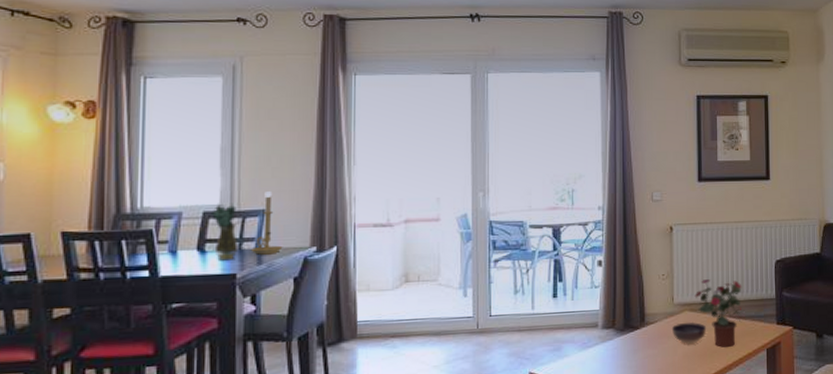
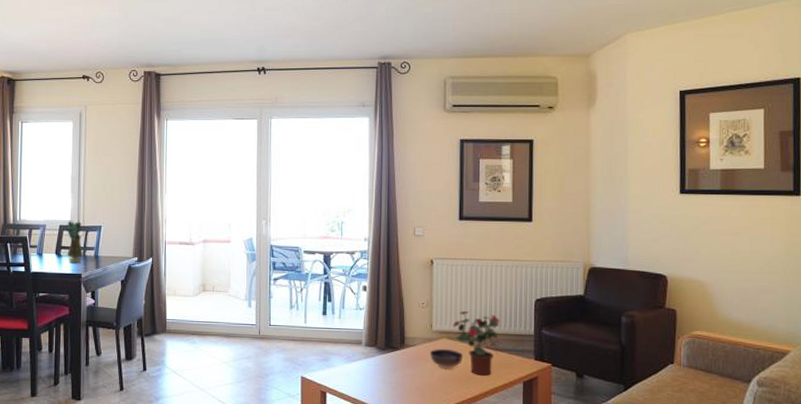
candle holder: present [250,191,283,255] -> none [91,212,114,261]

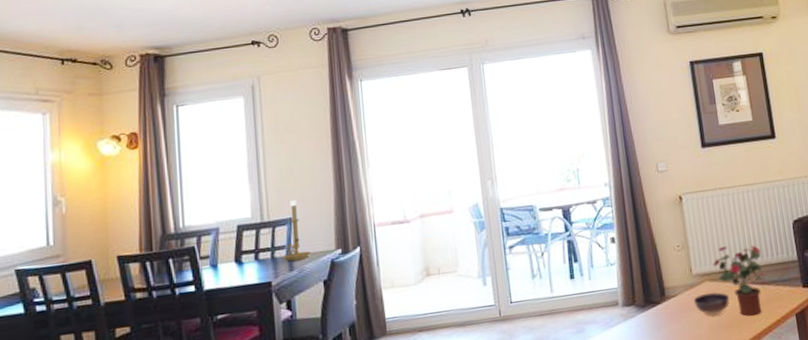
vase: present [65,219,84,264] -> none [245,215,272,271]
candle holder: none [91,212,114,261] -> present [282,200,311,262]

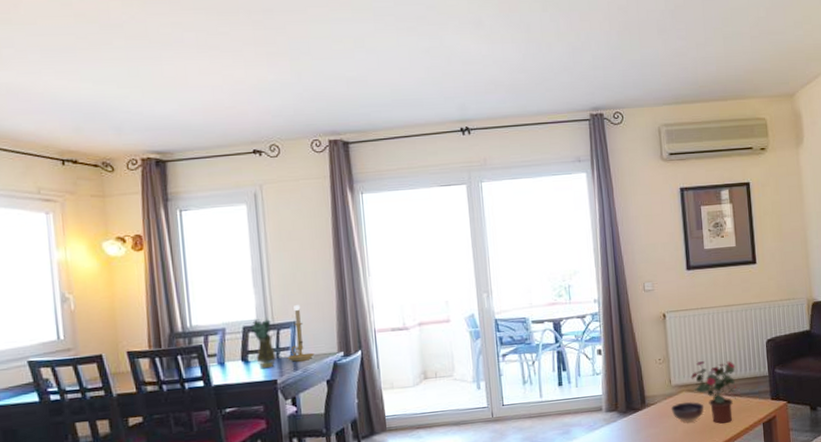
vase: none [245,215,272,271] -> present [250,318,277,369]

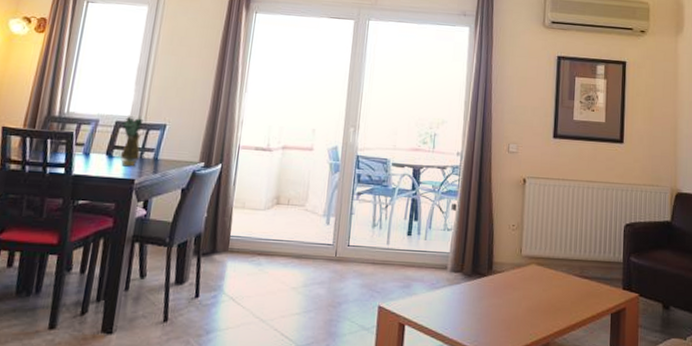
candle holder: present [287,305,315,362] -> none [149,109,177,165]
bowl: present [671,401,704,422] -> none [517,276,552,298]
potted flower: present [690,361,739,424] -> none [542,235,590,306]

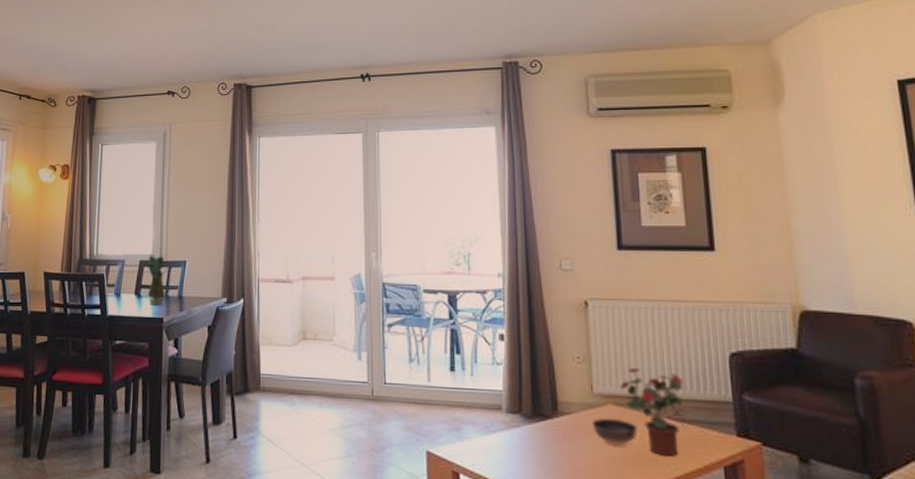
bowl: none [517,276,552,298] -> present [591,418,638,446]
potted flower: none [542,235,590,306] -> present [619,368,689,457]

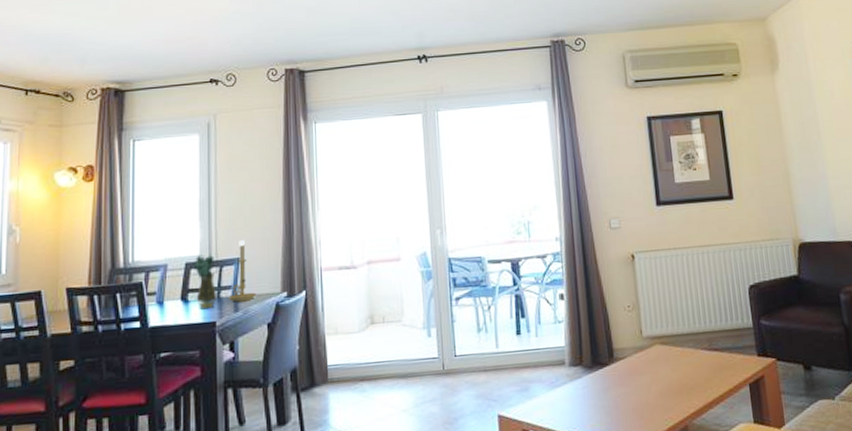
candle holder: none [174,244,200,303] -> present [228,240,257,303]
bowl: present [591,418,638,446] -> none [642,356,681,381]
potted flower: present [619,368,689,457] -> none [664,309,720,384]

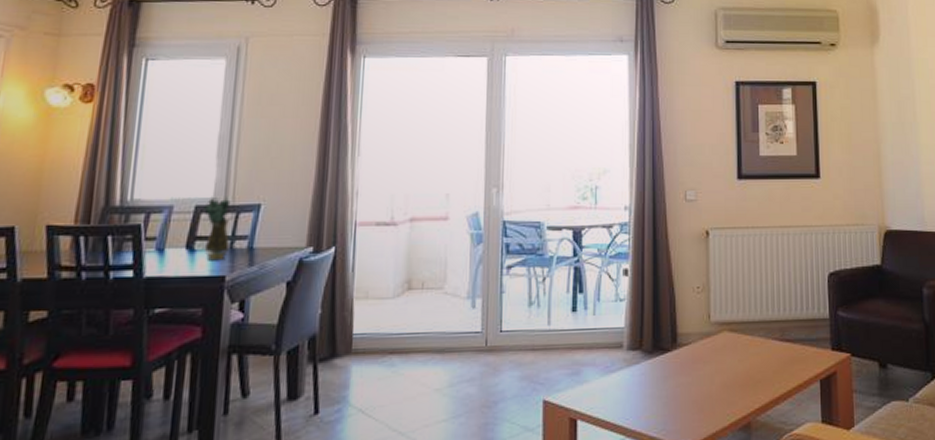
candle holder: present [228,240,257,303] -> none [242,184,277,255]

